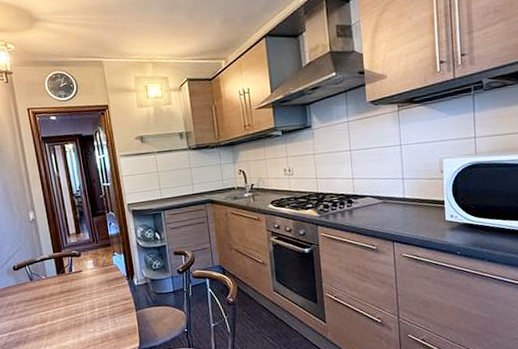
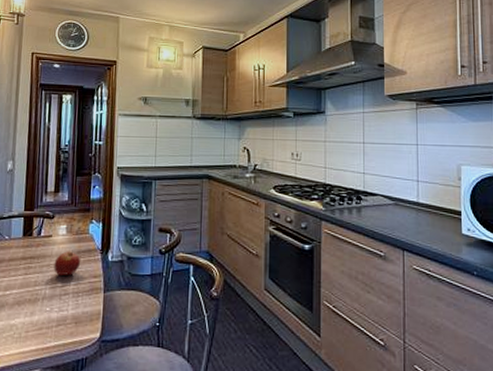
fruit: none [88,281,112,302] -> present [54,251,81,275]

